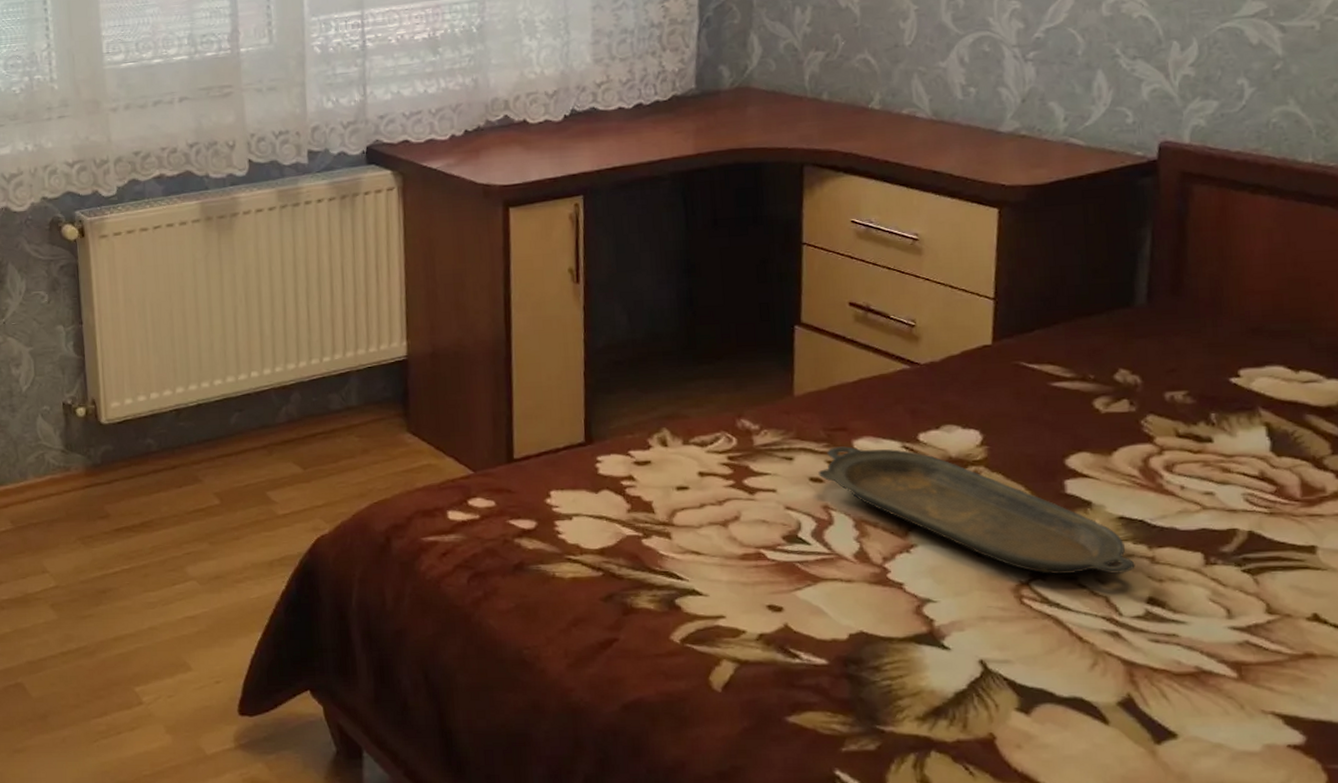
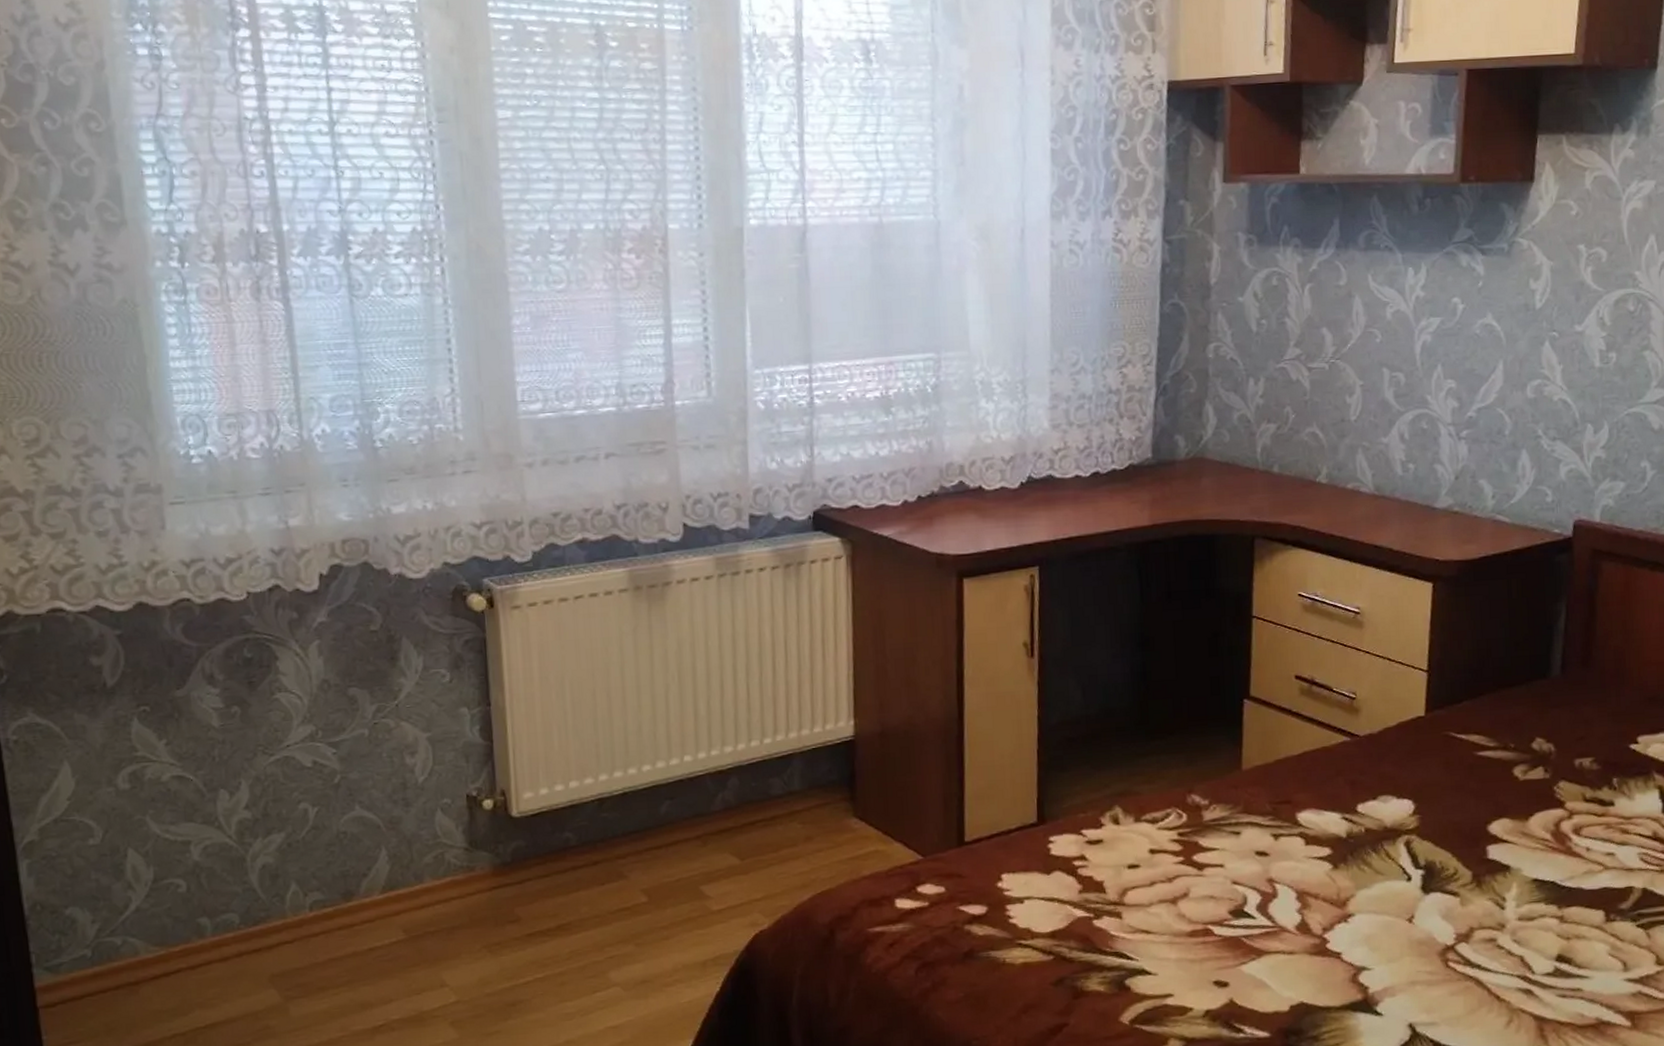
serving tray: present [818,446,1135,575] -> none [1264,819,1547,938]

